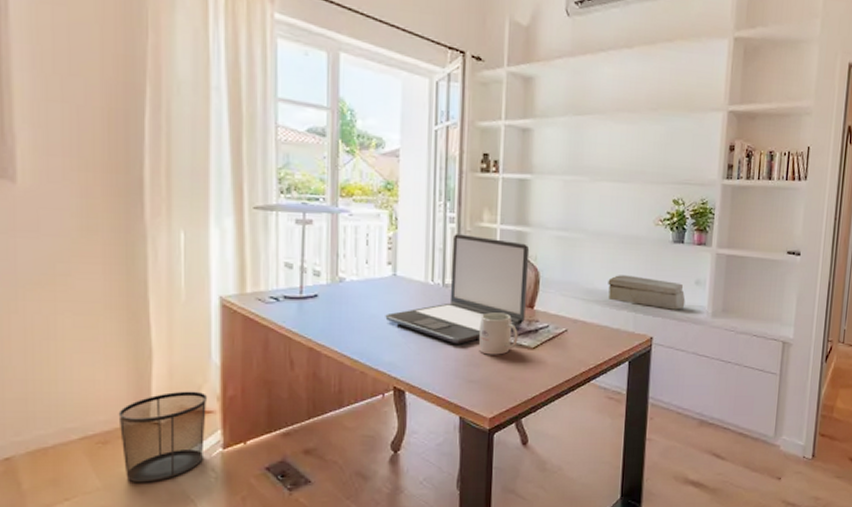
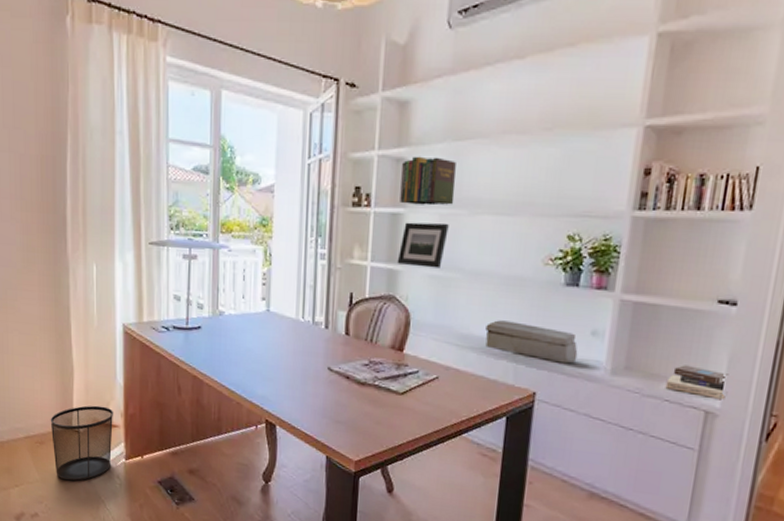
laptop: present [385,234,530,344] -> none [259,271,401,384]
mug: present [478,312,518,355] -> none [346,353,386,398]
picture frame: none [525,187,572,230] -> present [396,222,449,269]
books: none [527,127,577,173] -> present [400,156,456,206]
books: none [753,305,798,332] -> present [665,365,729,401]

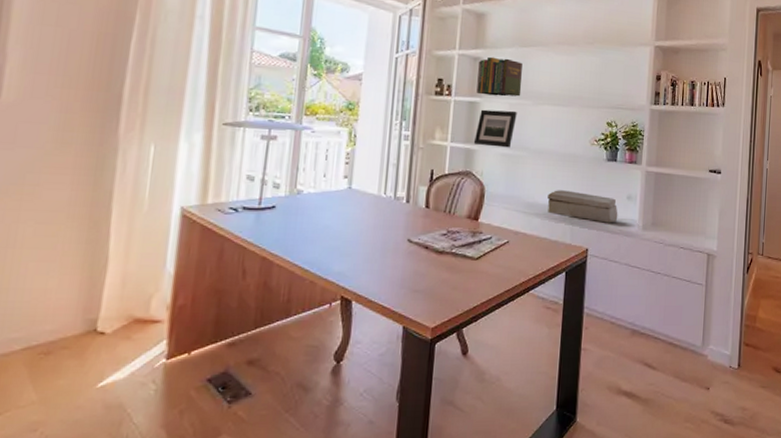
waste bin: present [50,405,114,482] -> none [63,300,158,396]
books: present [665,365,729,401] -> none [680,219,721,245]

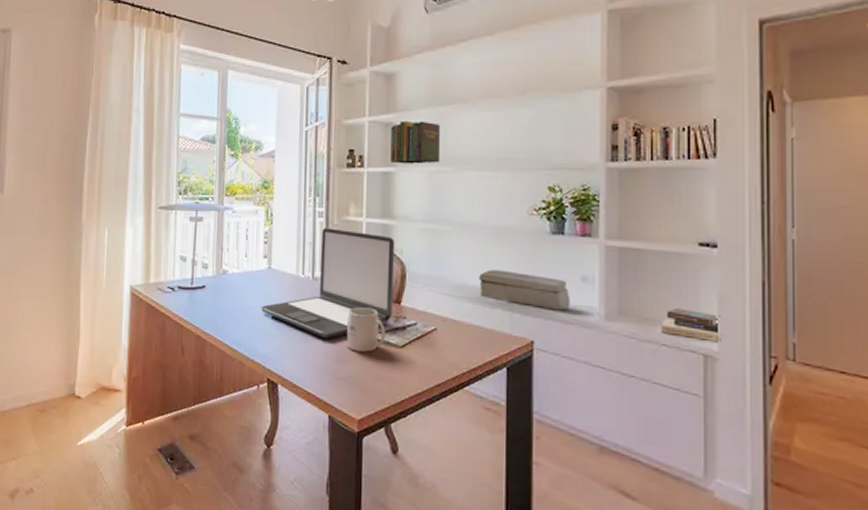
laptop: none [338,150,477,255] -> present [261,228,395,339]
mug: none [425,224,463,265] -> present [346,307,386,352]
picture frame: present [473,109,517,148] -> none [390,179,437,222]
books: none [680,219,721,245] -> present [661,308,723,343]

